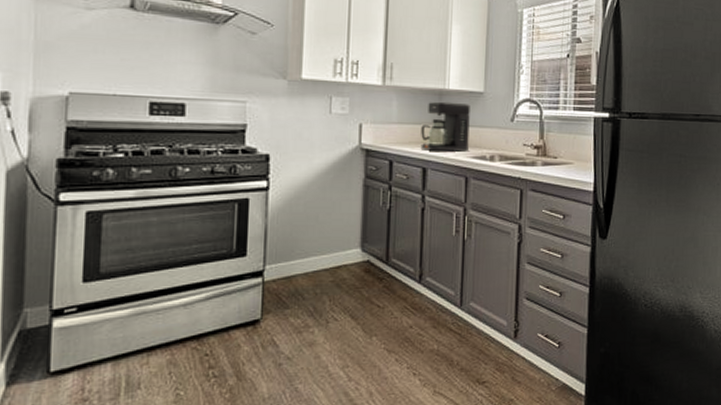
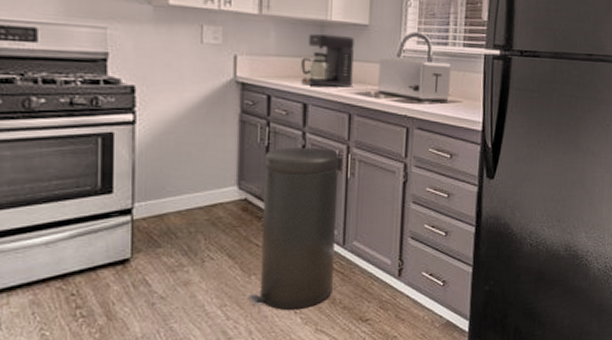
pedal bin: none [369,210,460,372] -> present [248,147,343,311]
toaster: none [492,124,562,165] -> present [377,58,451,103]

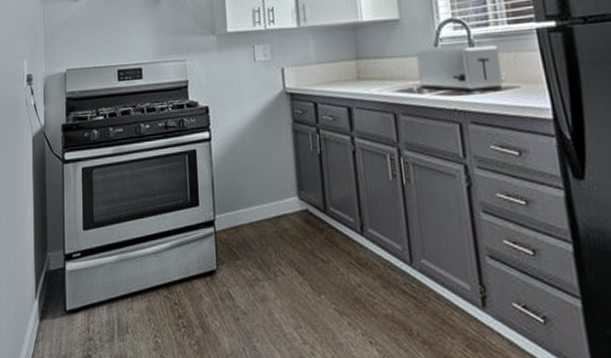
pedal bin: present [248,147,343,311] -> none [318,153,408,340]
coffee maker: present [301,33,354,88] -> none [340,34,393,89]

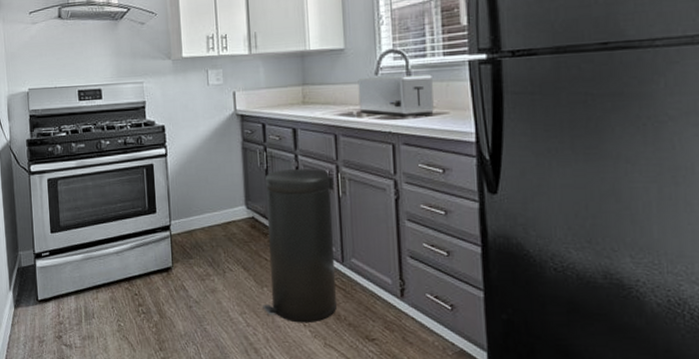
pedal bin: none [318,153,408,340] -> present [263,169,338,323]

